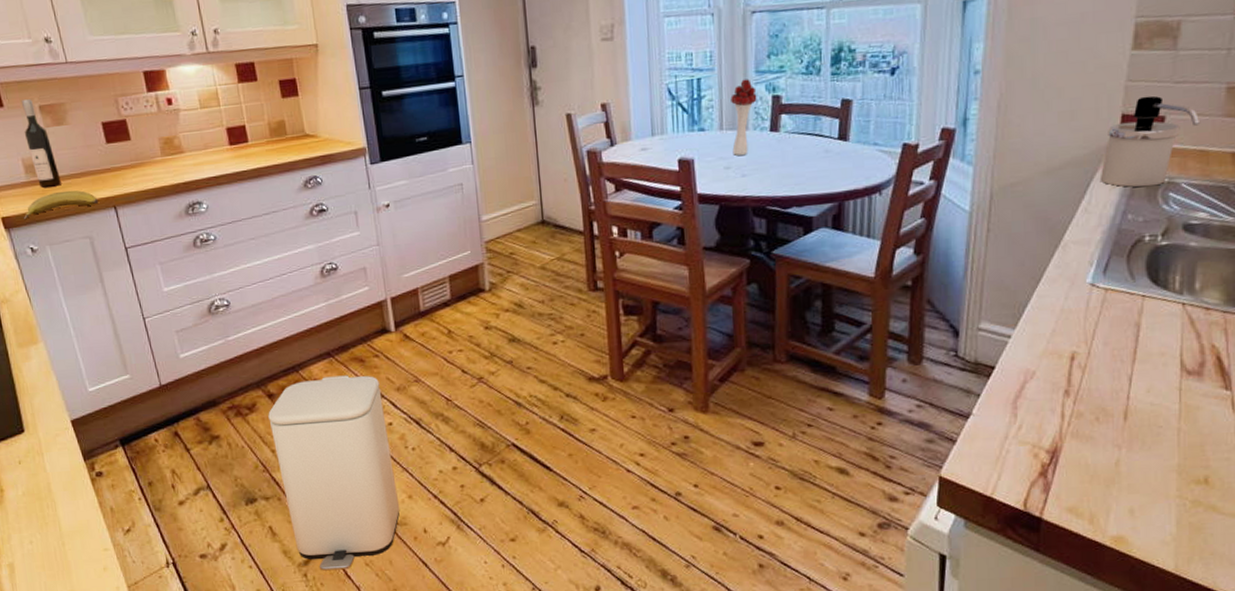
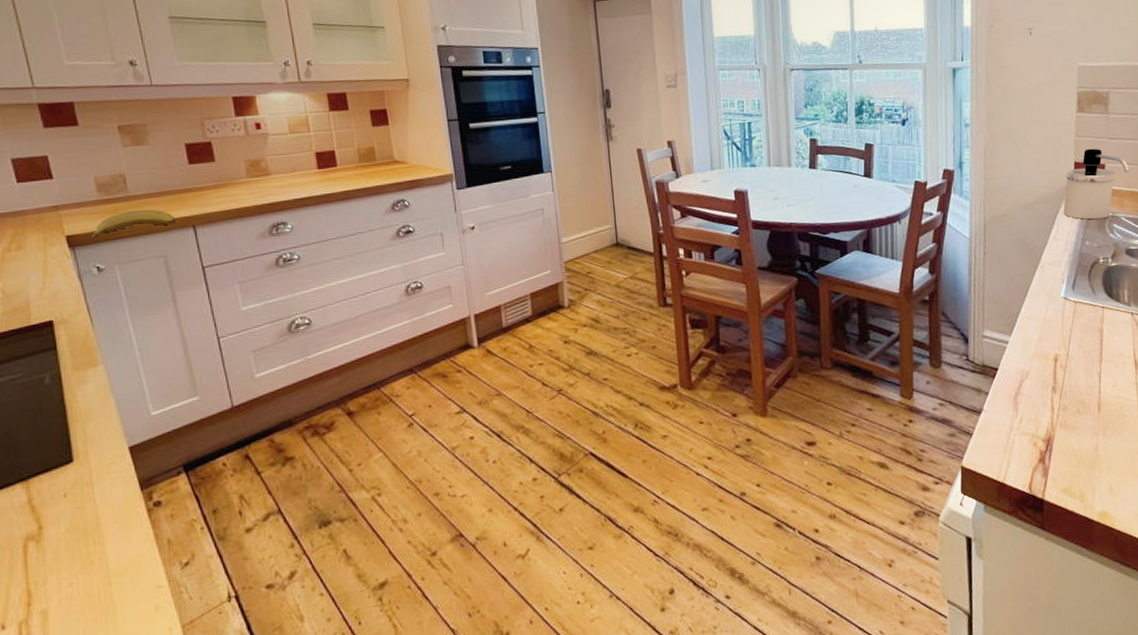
bottle: present [21,99,61,188] -> none [98,119,137,206]
pedal bin: present [268,375,400,571] -> none [347,391,480,593]
flower bouquet: present [730,79,757,156] -> none [776,124,798,189]

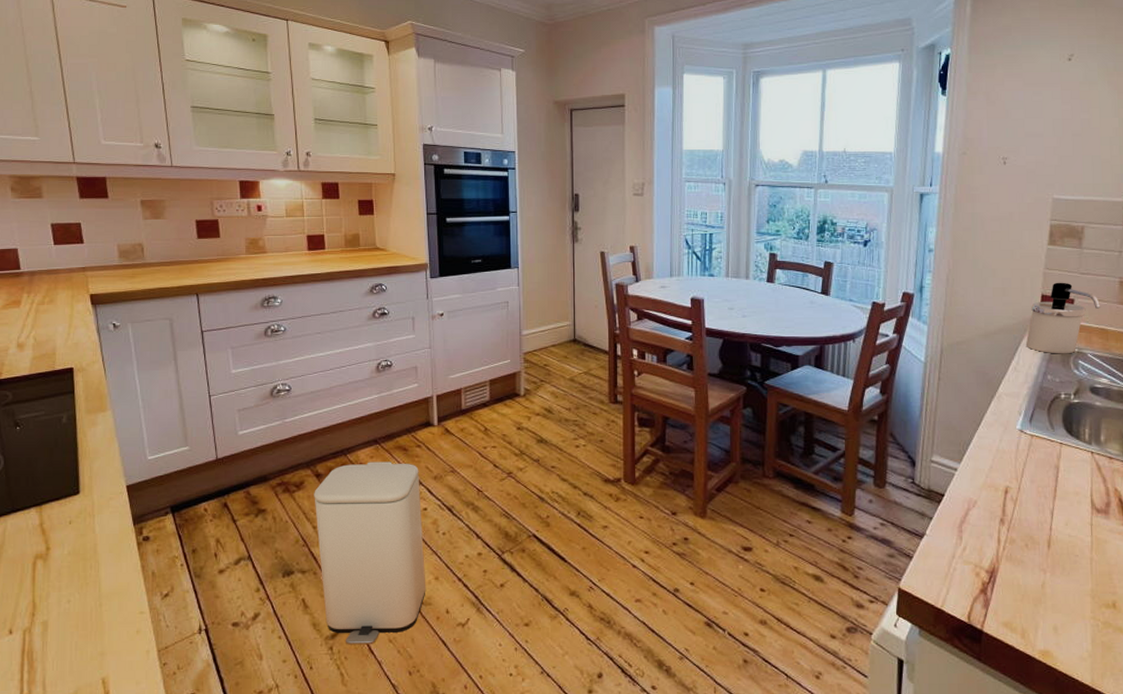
fruit: present [91,209,176,238] -> none [110,276,182,297]
pedal bin: none [347,391,480,593] -> present [314,462,426,645]

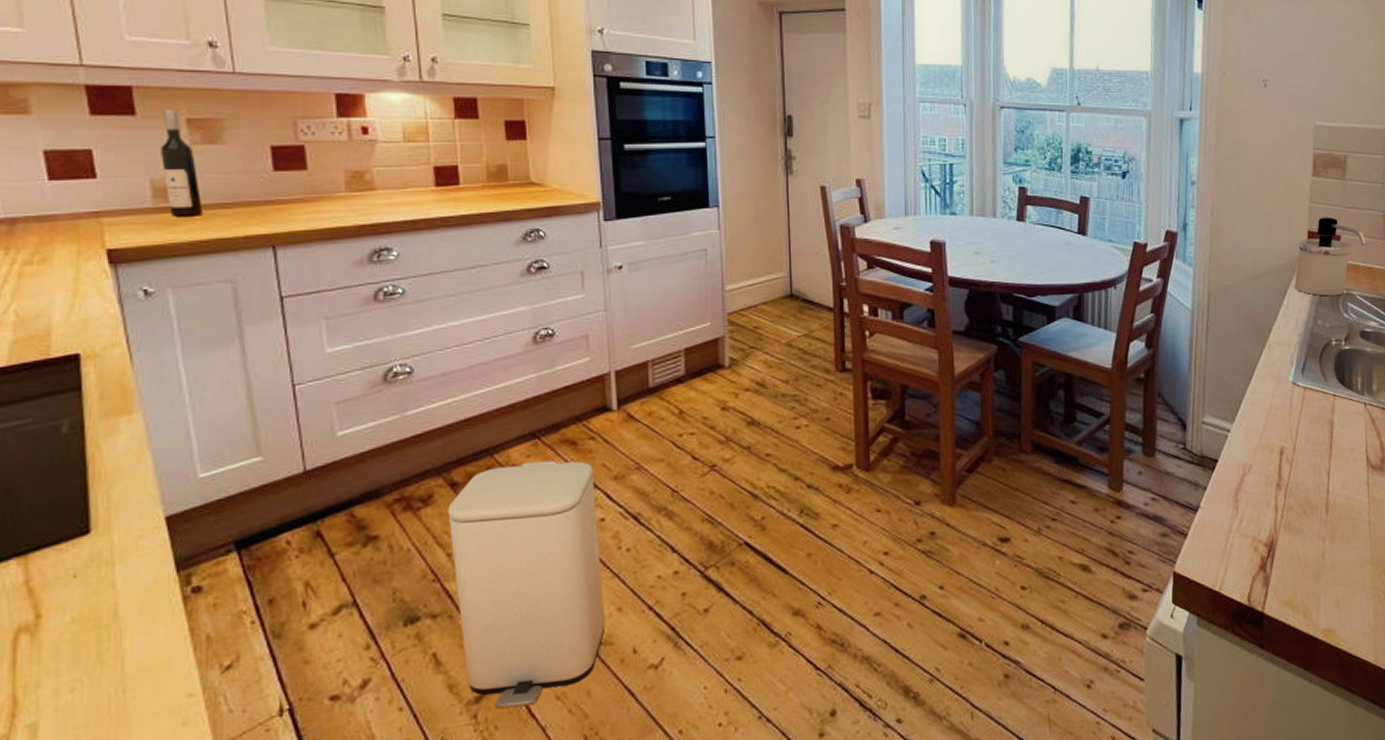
bottle: none [123,194,151,271] -> present [159,110,203,216]

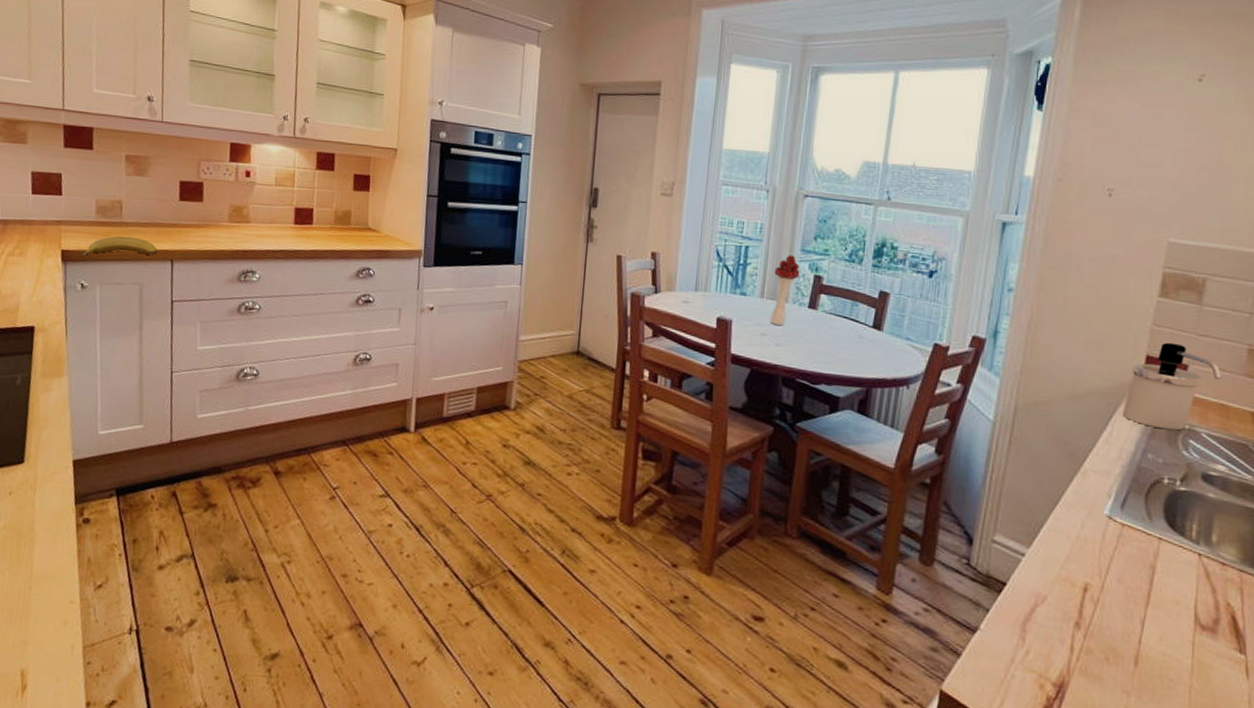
fruit: none [139,222,251,253] -> present [82,236,158,256]
bottle: present [159,110,203,216] -> none [105,147,128,231]
pedal bin: present [448,460,606,710] -> none [266,464,388,673]
flower bouquet: none [981,169,1005,243] -> present [770,255,800,326]

